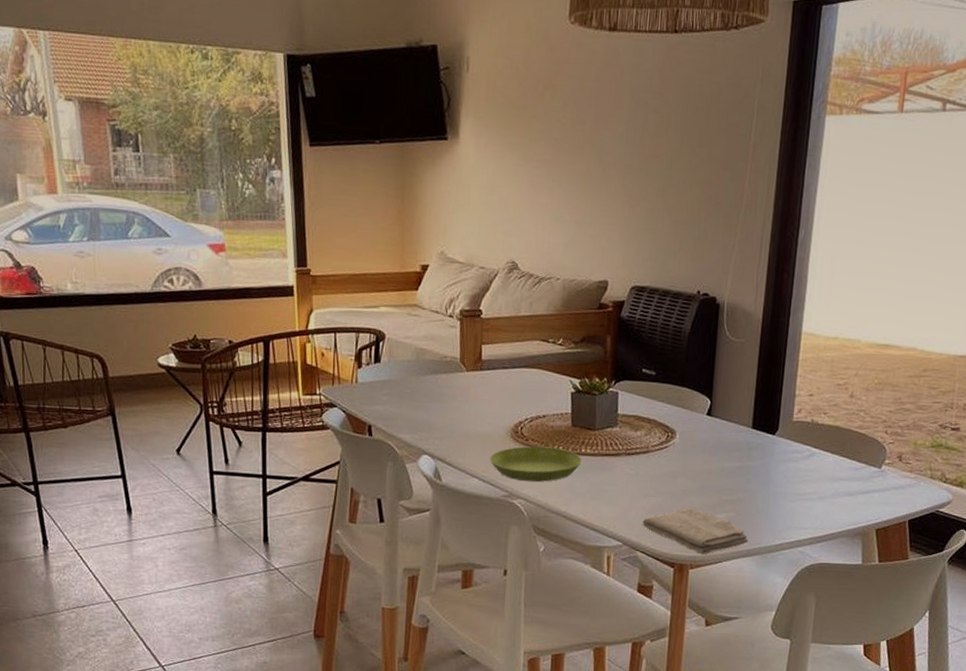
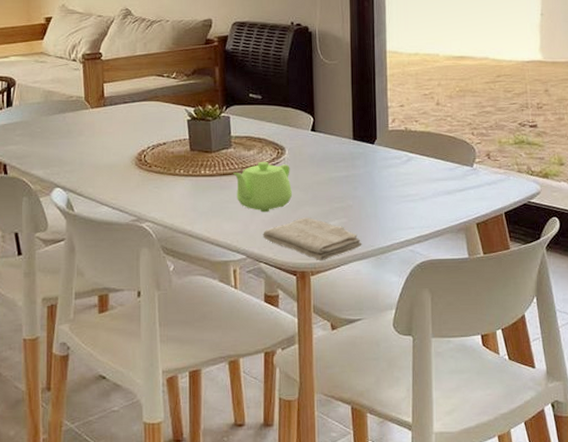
saucer: present [489,446,582,482] -> none [117,171,202,206]
teapot: none [616,444,680,499] -> present [233,161,292,213]

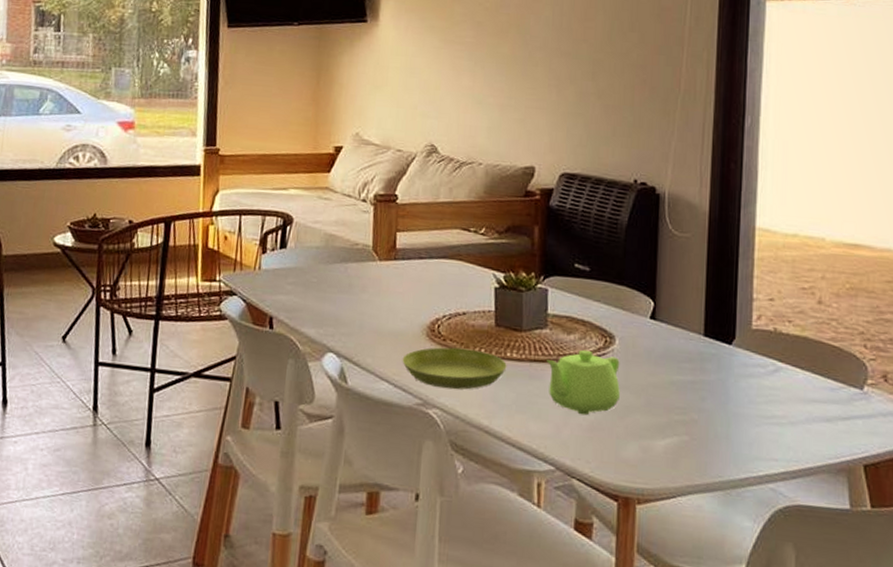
saucer: none [117,171,202,206] -> present [402,347,507,390]
washcloth: present [263,217,362,261] -> none [578,428,707,488]

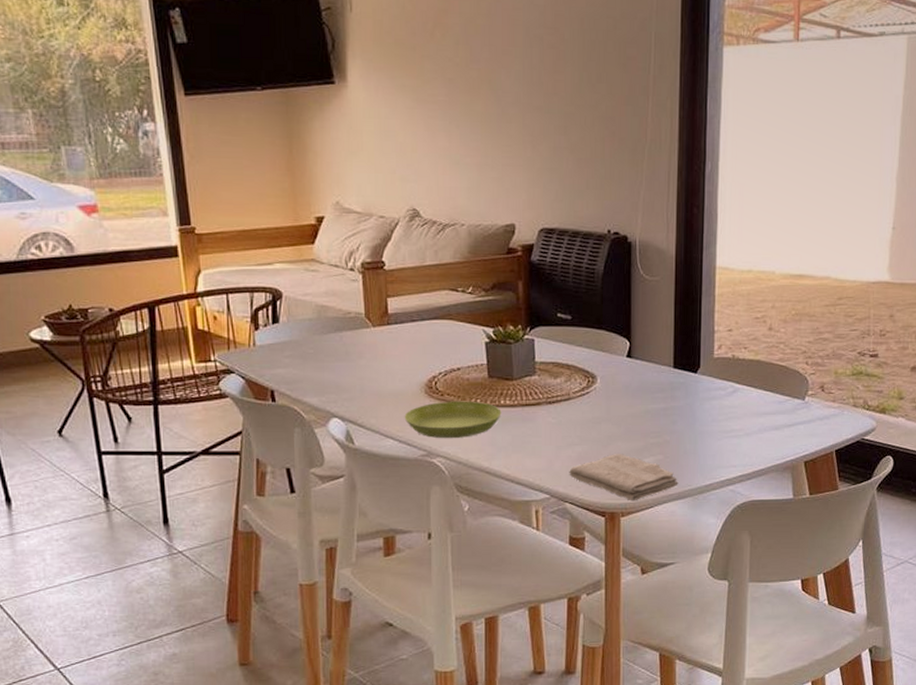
teapot: present [546,349,620,416] -> none [537,390,603,448]
washcloth: none [578,428,707,488] -> present [569,454,679,501]

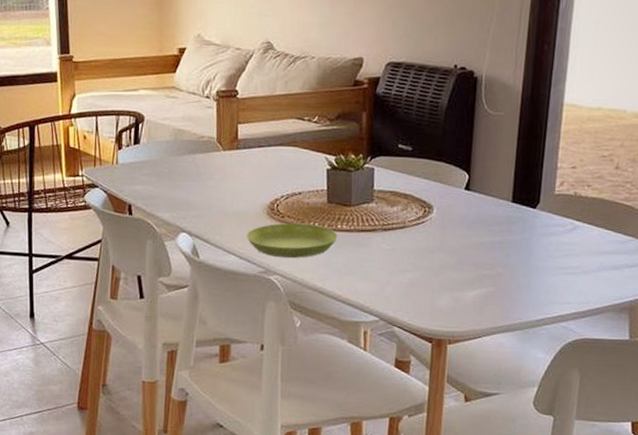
washcloth: present [569,454,679,501] -> none [399,283,509,330]

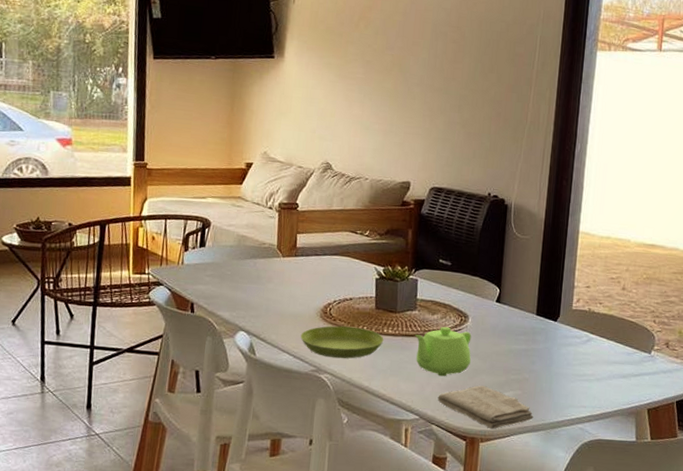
teapot: none [372,219,437,275] -> present [415,326,472,377]
washcloth: none [399,283,509,330] -> present [437,385,534,430]

